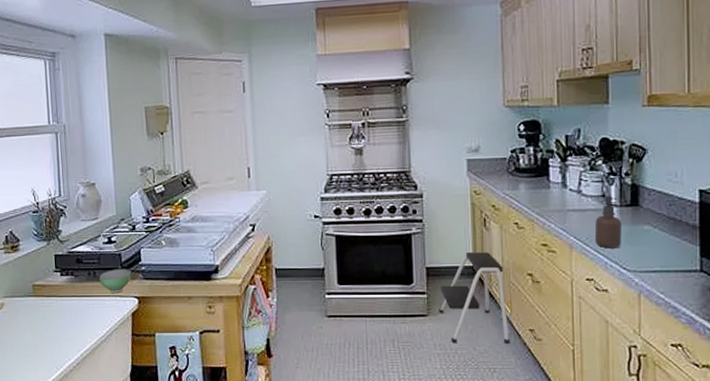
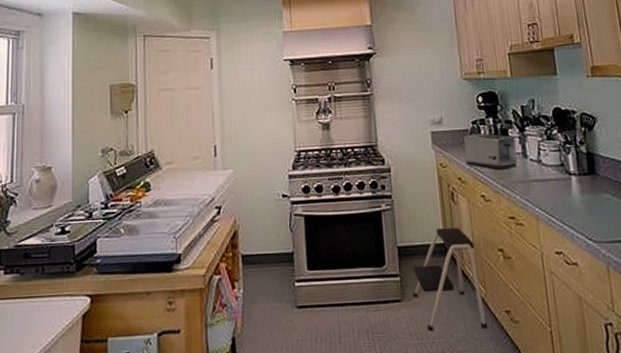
bowl: present [98,269,133,293] -> none [47,262,86,292]
toaster: none [500,162,556,199] -> present [463,133,517,170]
soap dispenser: present [594,195,623,249] -> none [557,164,585,219]

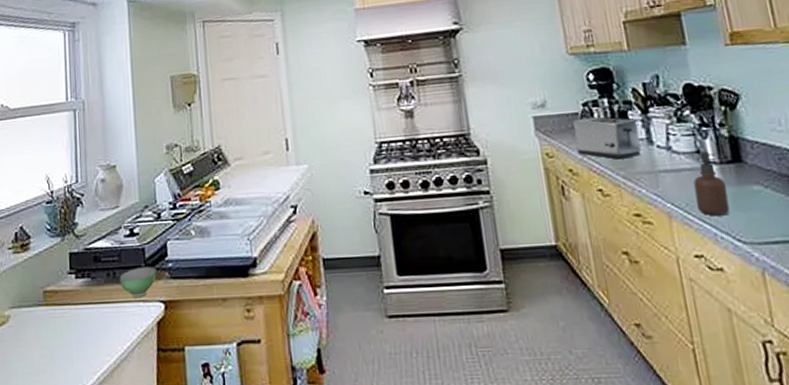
bowl: none [47,262,86,292] -> present [118,266,158,297]
step stool: present [413,227,487,331] -> none [520,227,613,346]
soap dispenser: none [557,164,585,219] -> present [693,151,730,216]

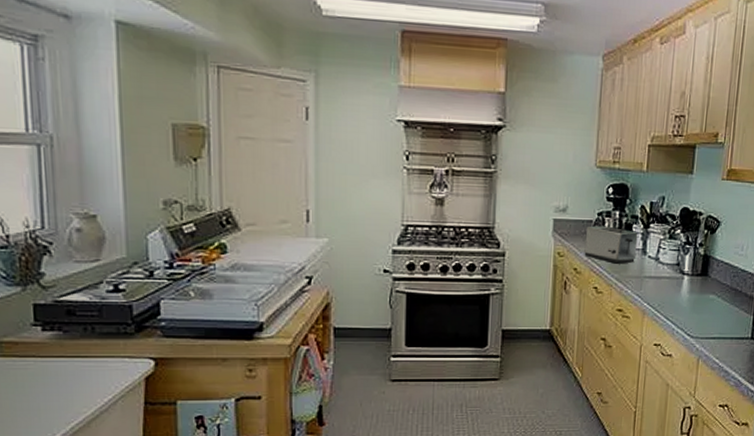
bowl: present [118,266,158,297] -> none [98,324,148,353]
soap dispenser: present [693,151,730,216] -> none [665,264,692,316]

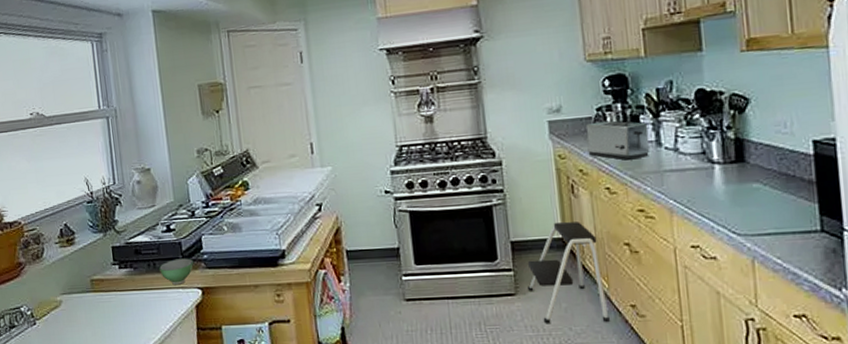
bowl: none [98,324,148,353] -> present [158,258,194,285]
step stool: none [511,314,579,407] -> present [528,221,610,324]

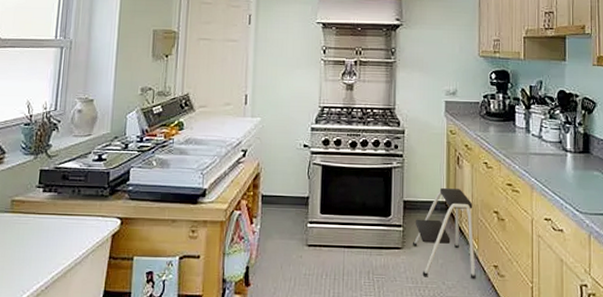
bowl: present [158,258,194,285] -> none [82,187,119,213]
toaster: present [585,120,650,160] -> none [473,107,521,141]

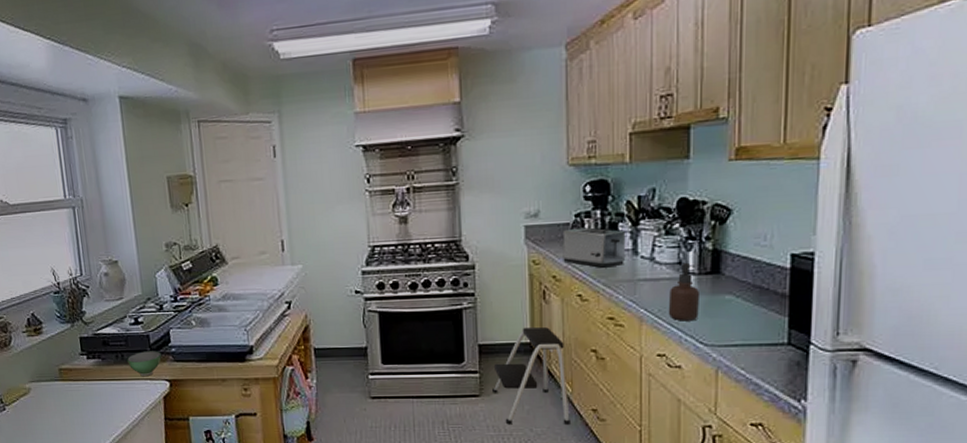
bowl: none [82,187,119,213] -> present [126,351,162,376]
toaster: none [473,107,521,141] -> present [562,227,626,268]
soap dispenser: none [552,142,576,191] -> present [668,262,701,321]

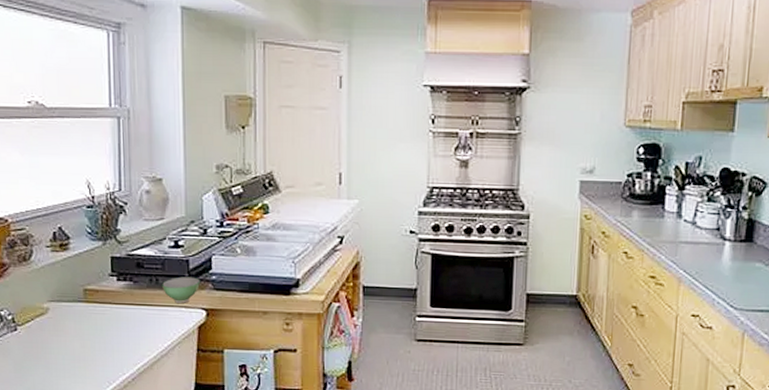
step stool: present [493,326,570,425] -> none [536,279,608,378]
toaster: present [562,227,626,268] -> none [613,187,672,228]
soap dispenser: present [668,262,701,321] -> none [704,229,735,285]

